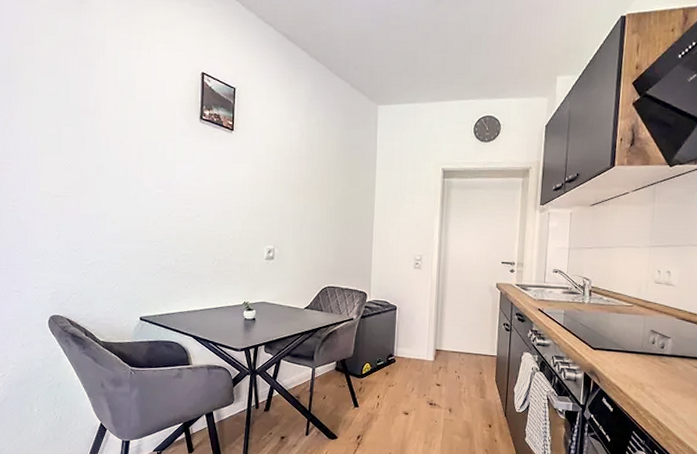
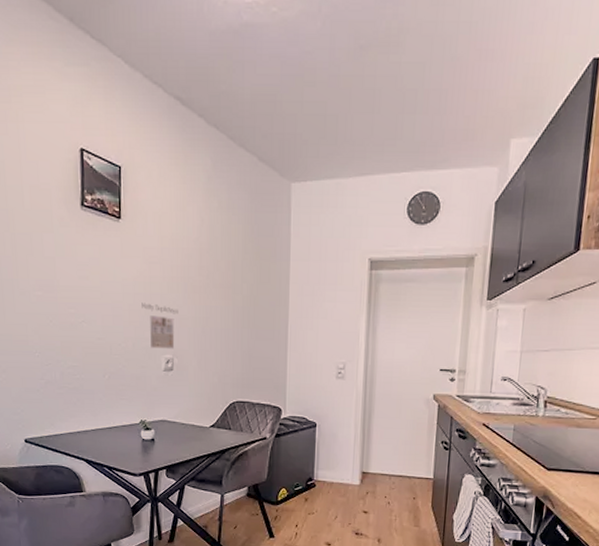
calendar: none [248,201,280,241] -> present [141,303,178,349]

